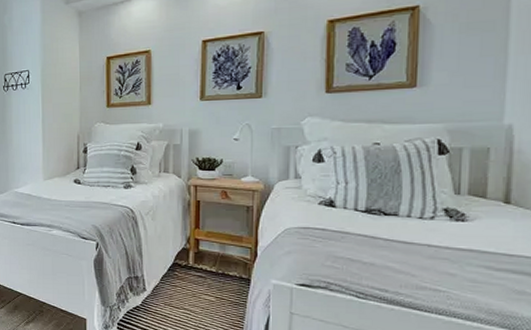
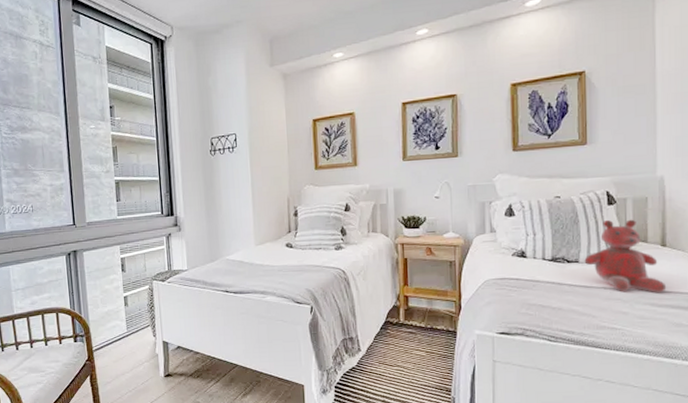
teddy bear: none [405,170,508,254] -> present [584,219,667,292]

